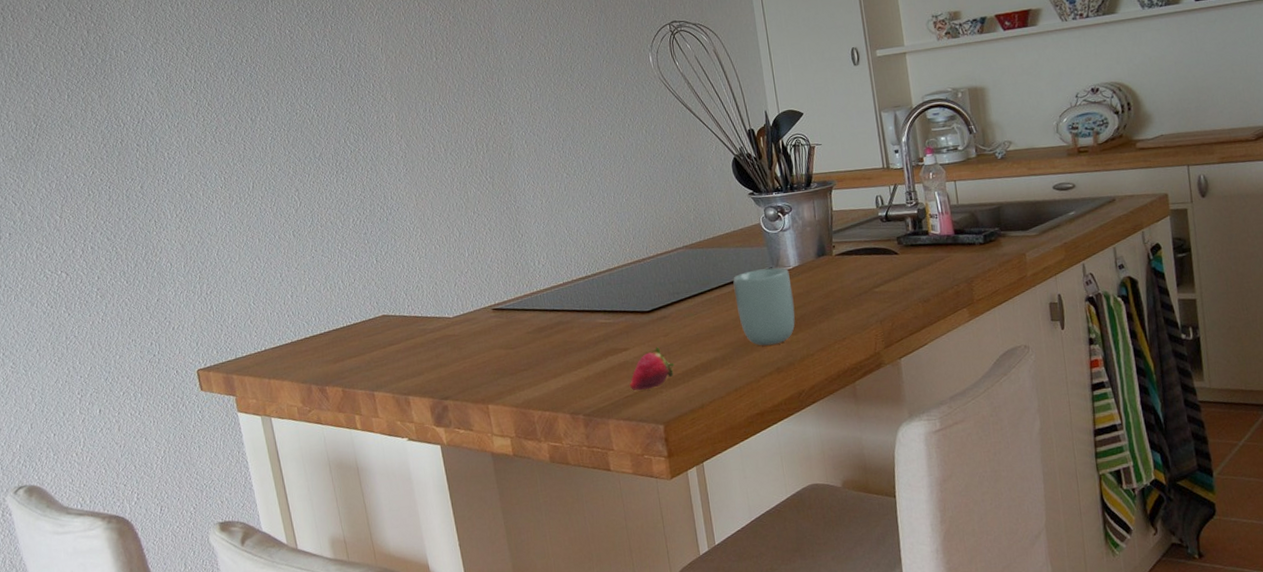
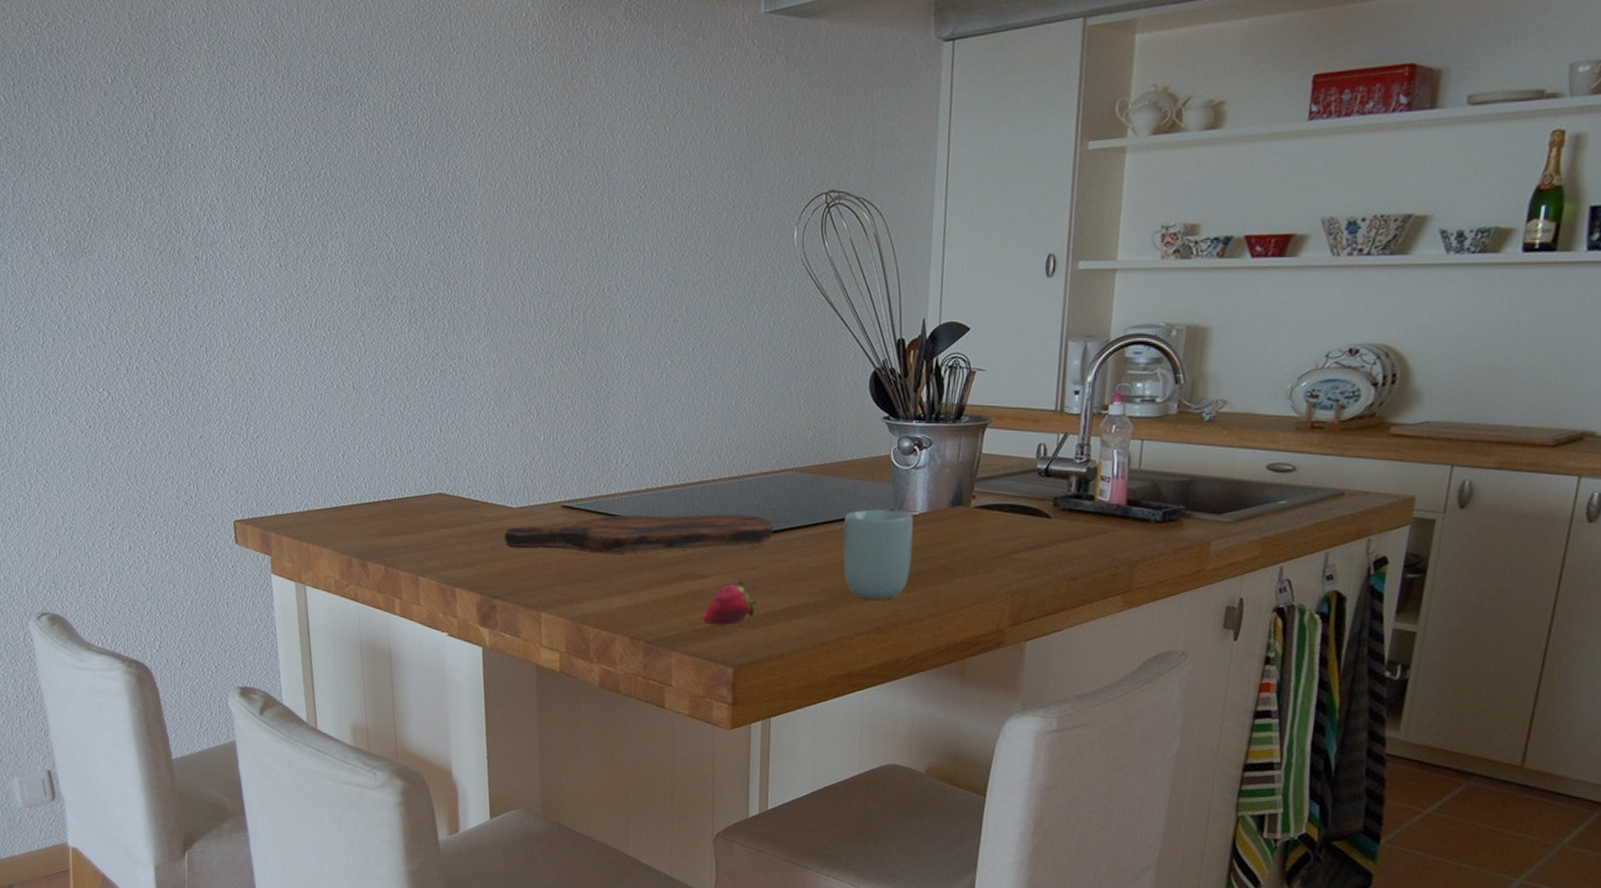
cutting board: none [445,291,677,352] -> present [504,514,773,553]

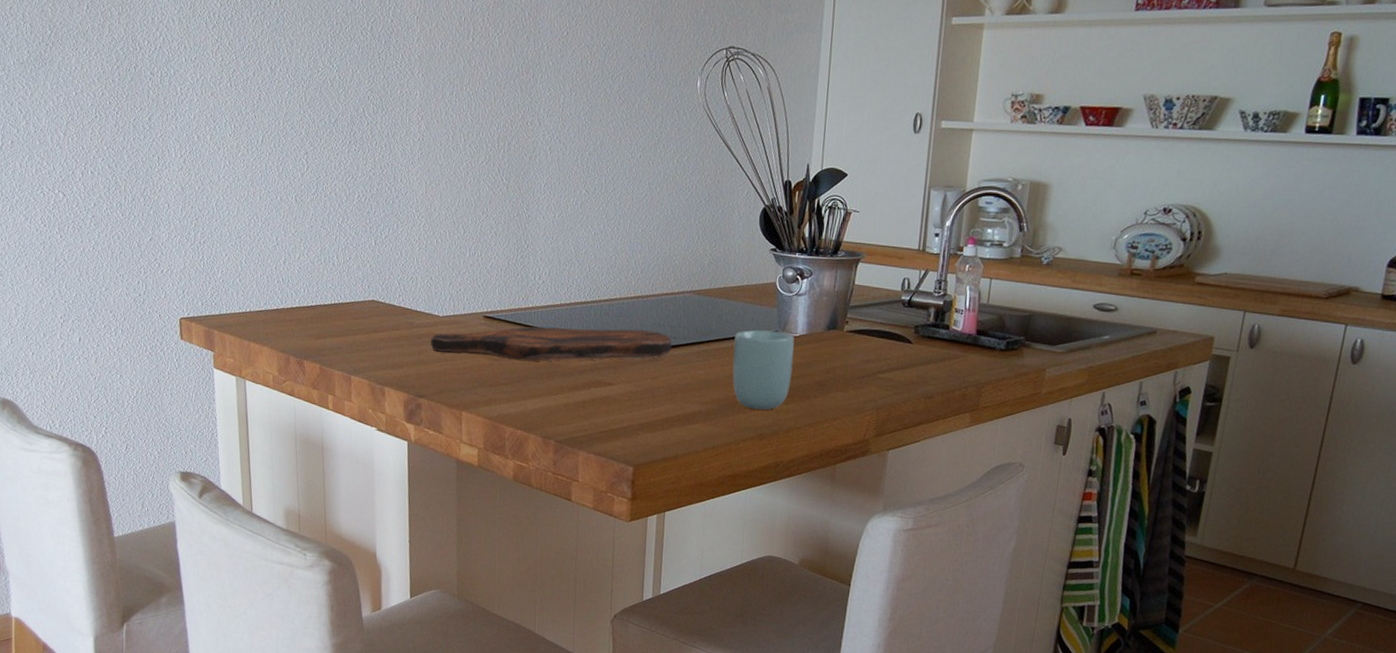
fruit: present [702,579,758,626] -> none [606,388,657,429]

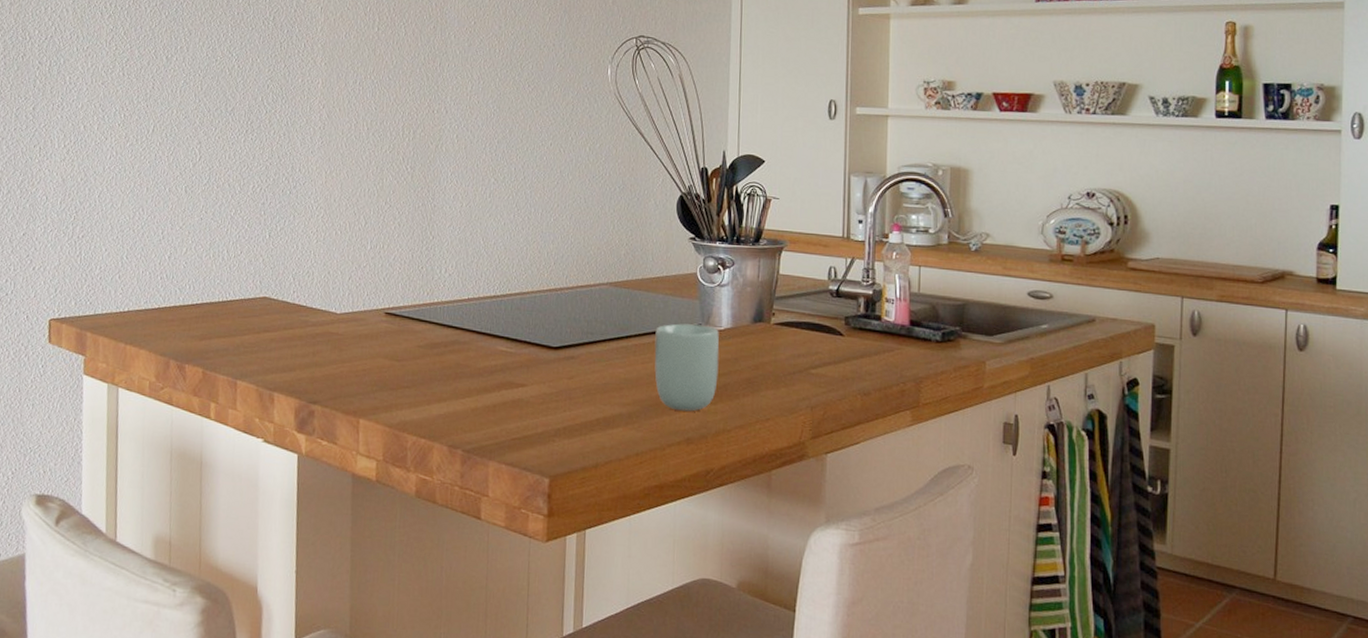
cutting board: present [430,326,672,361] -> none [326,323,589,361]

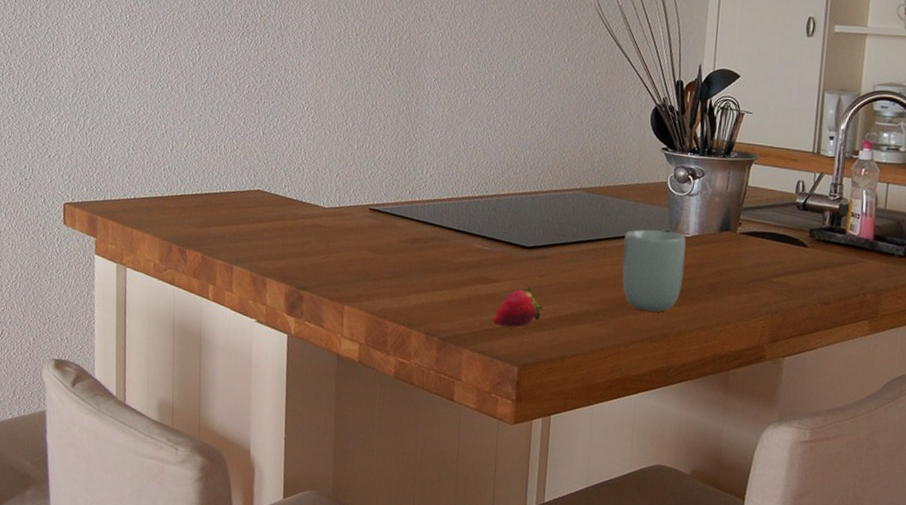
fruit: none [519,389,574,435] -> present [492,286,544,328]

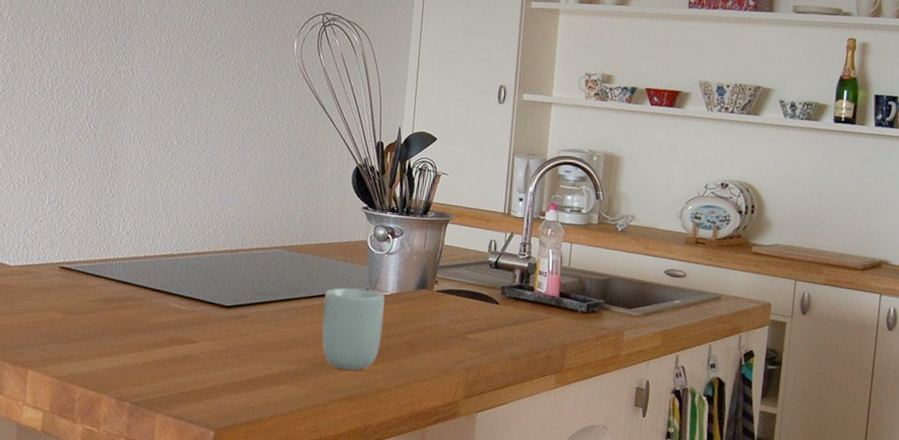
fruit: present [492,286,544,328] -> none [188,346,242,390]

